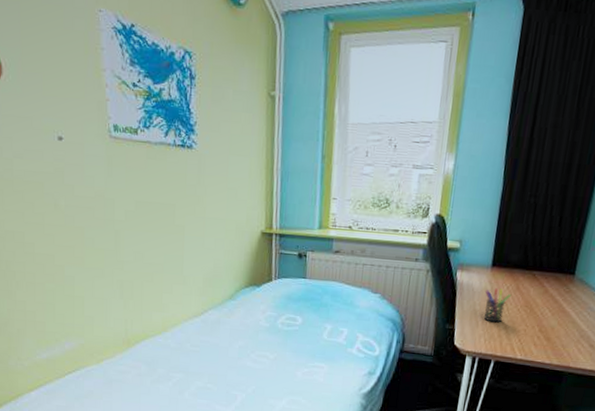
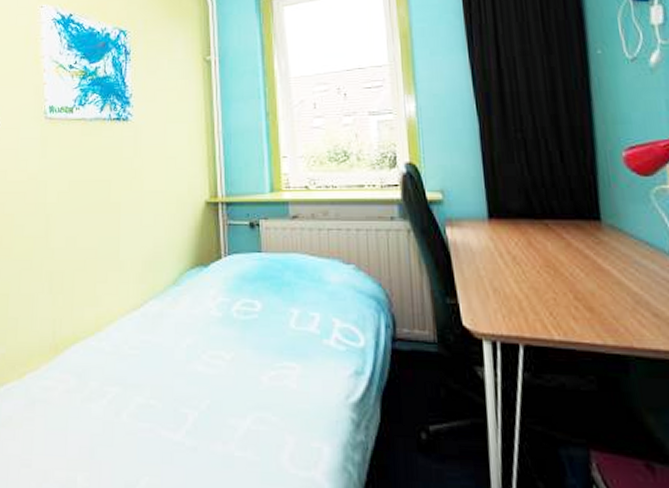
pen holder: present [483,288,512,323] -> none [487,245,524,291]

